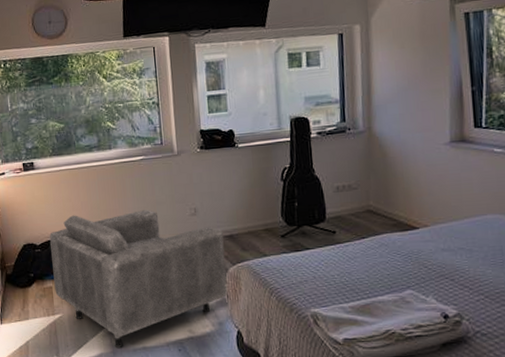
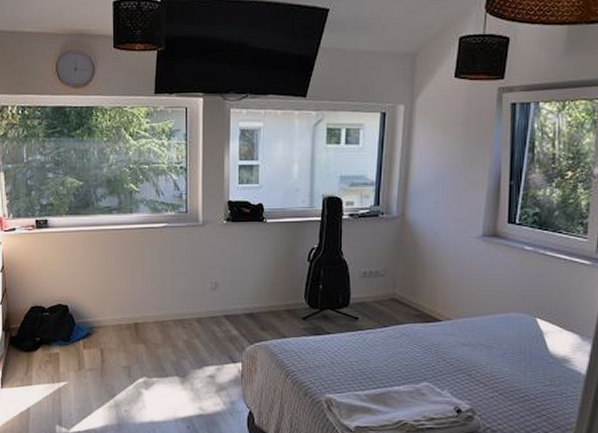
armchair: present [50,210,227,348] -> none [60,279,243,420]

